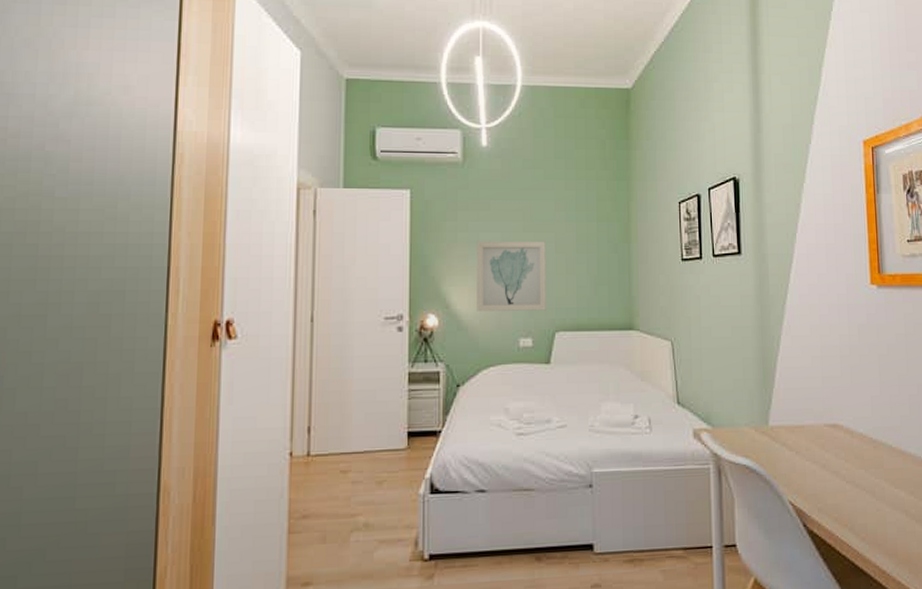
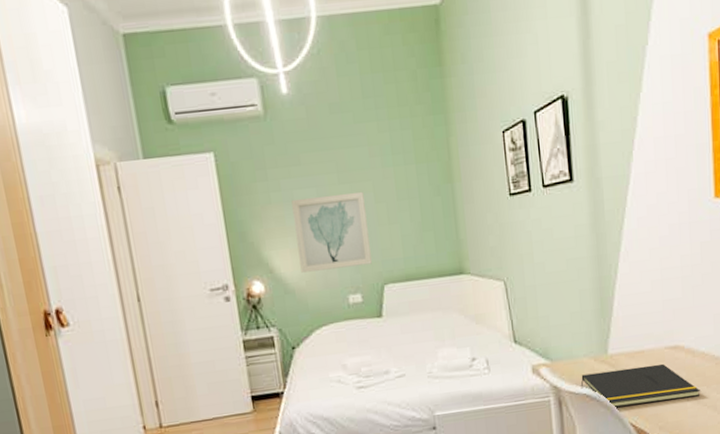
notepad: none [740,441,859,483] -> present [580,363,701,408]

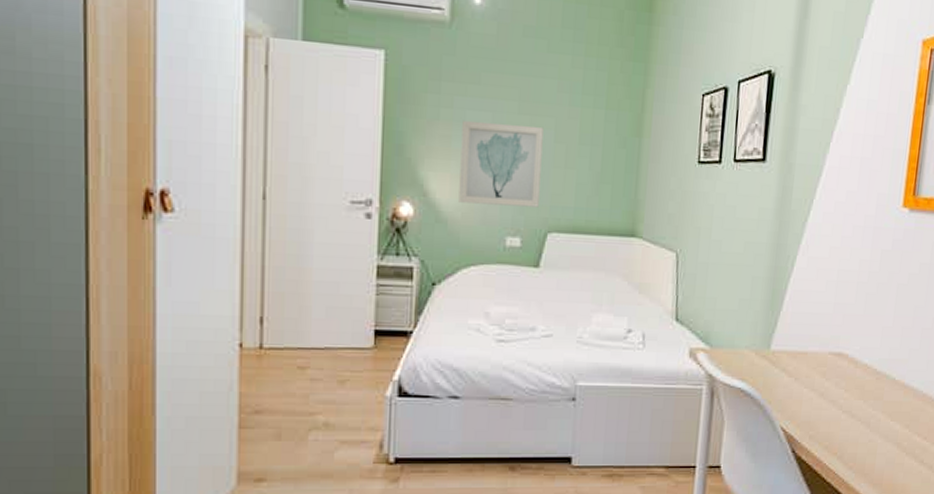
notepad: present [580,363,701,408] -> none [736,367,857,410]

